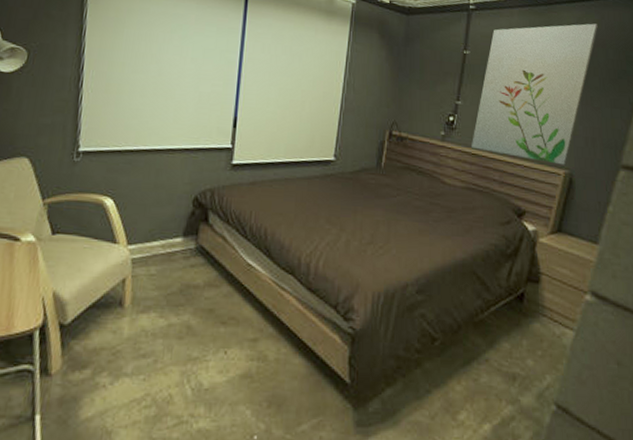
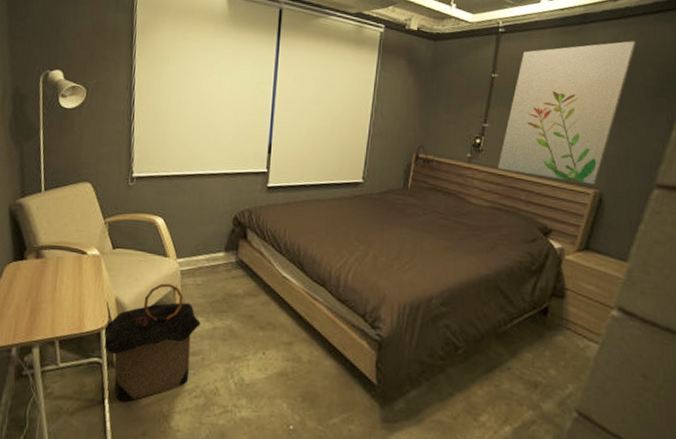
laundry hamper: none [37,274,154,416] -> present [105,283,201,401]

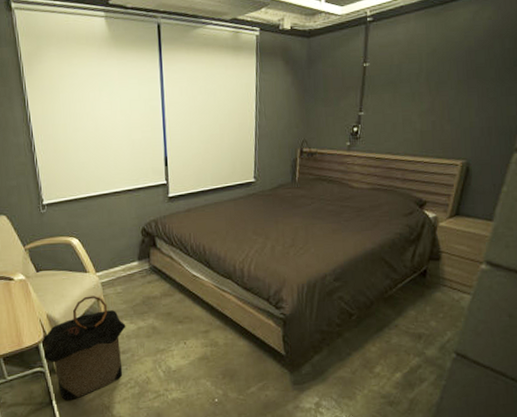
wall art: present [498,41,636,185] -> none [375,15,494,156]

